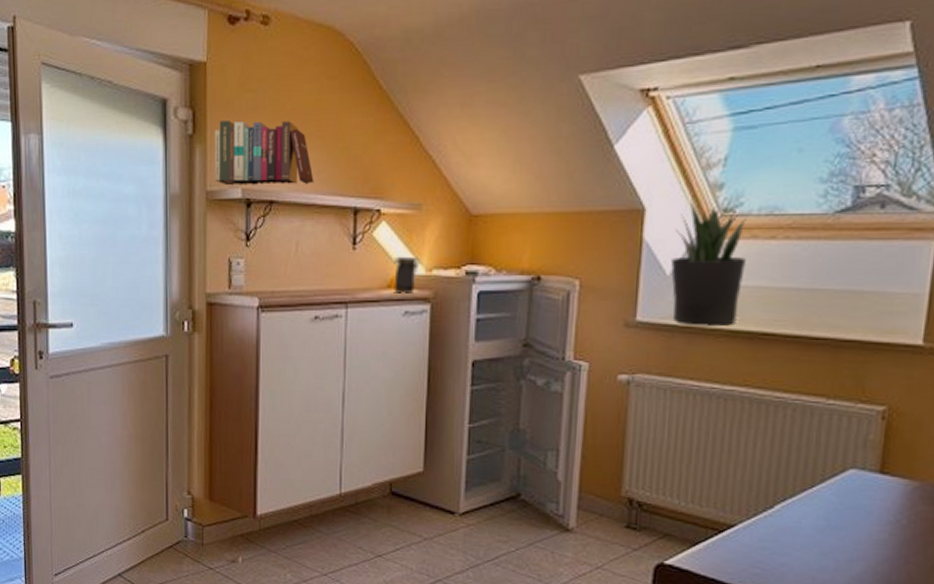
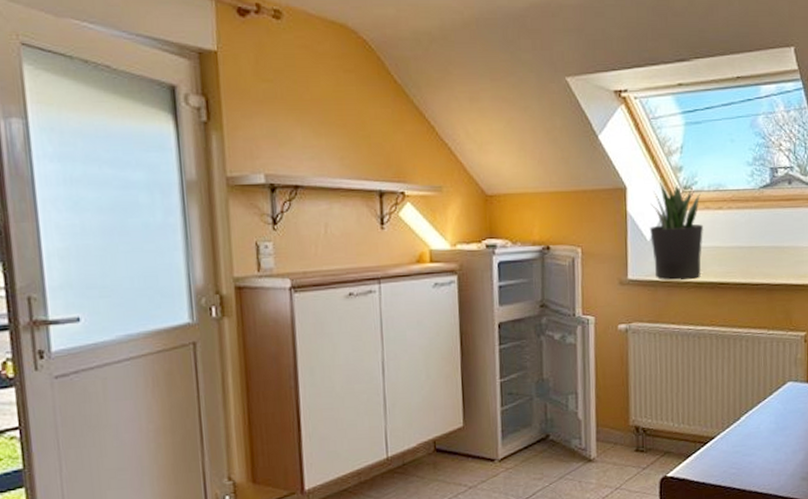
books: present [214,121,314,186] -> none [230,109,339,172]
jar: present [394,256,420,293] -> none [421,233,445,267]

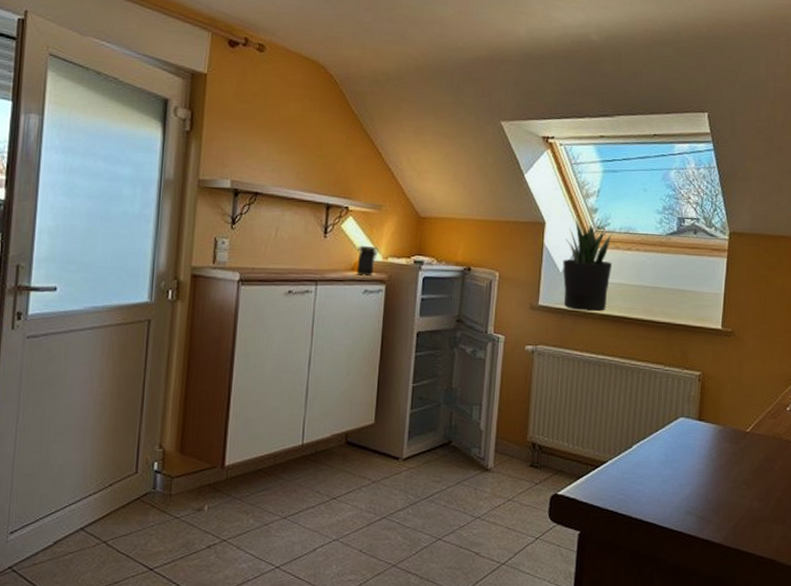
jar: none [421,233,445,267] -> present [356,245,378,276]

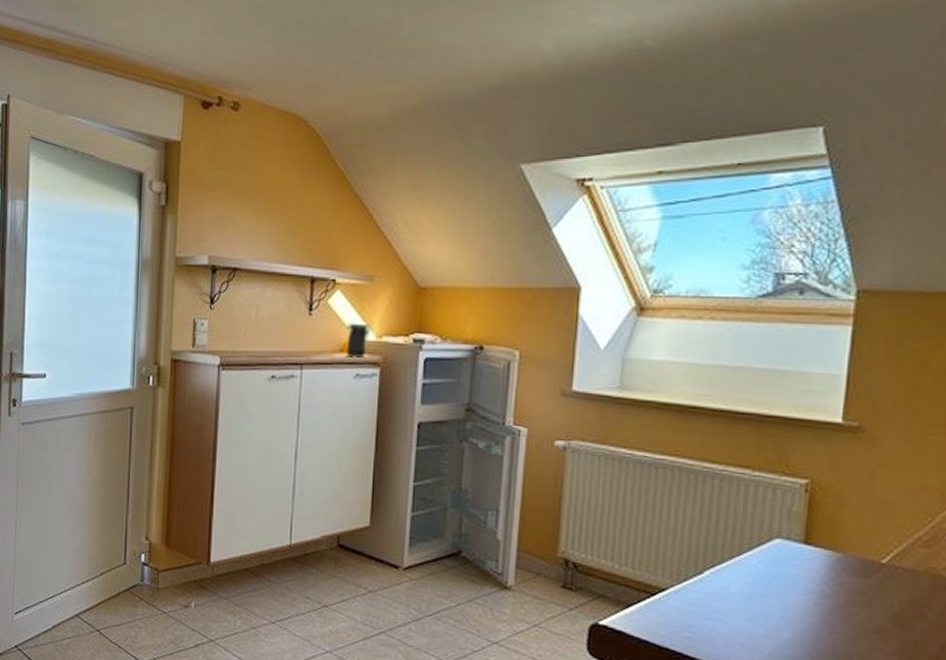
planter: present [563,218,613,312] -> none [605,280,676,399]

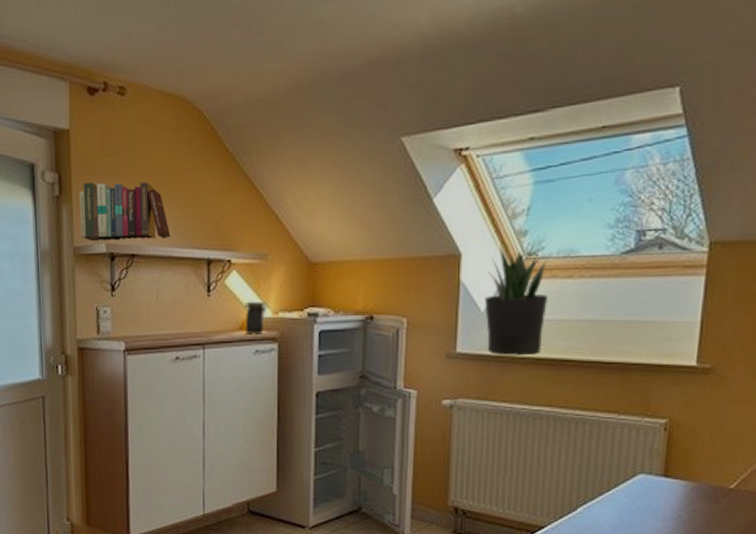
books: none [183,194,275,255] -> present [79,182,171,242]
planter: none [605,280,676,399] -> present [485,244,549,356]

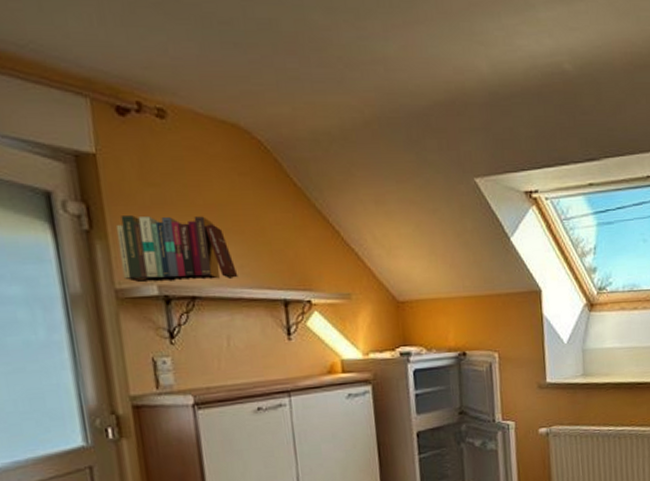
jar: present [245,301,267,334] -> none [331,342,356,378]
planter: present [485,244,549,356] -> none [566,281,620,383]

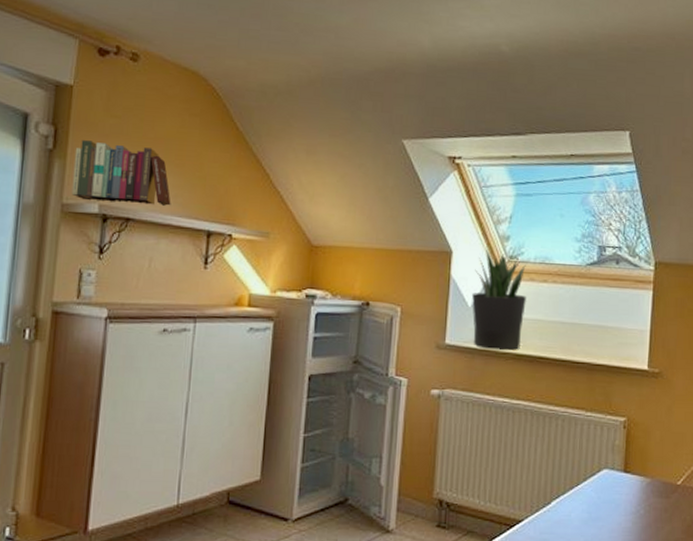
planter: none [566,281,620,383] -> present [472,246,527,351]

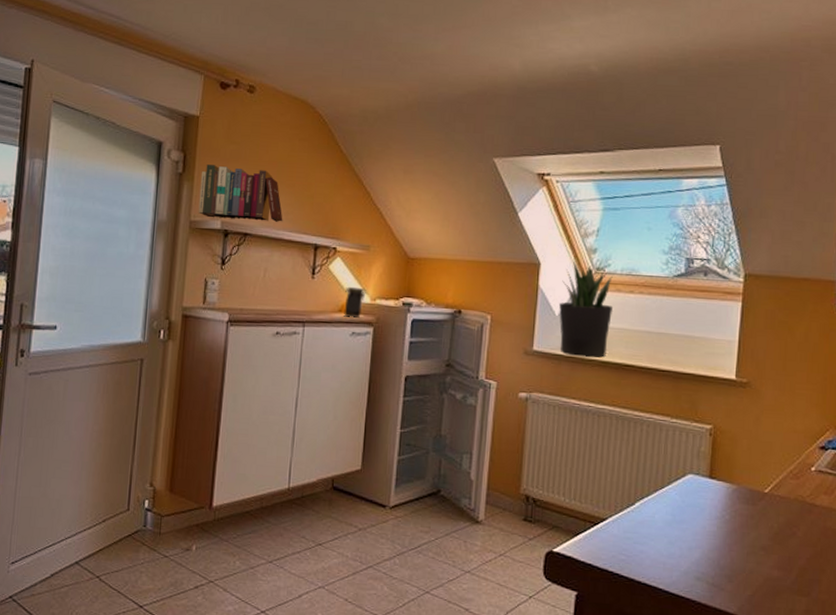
jar: none [240,277,266,312] -> present [344,286,366,318]

